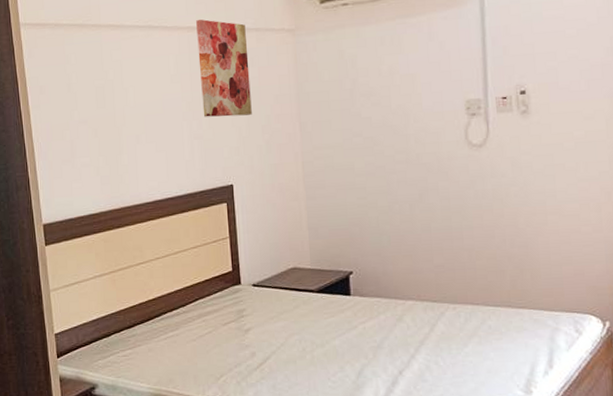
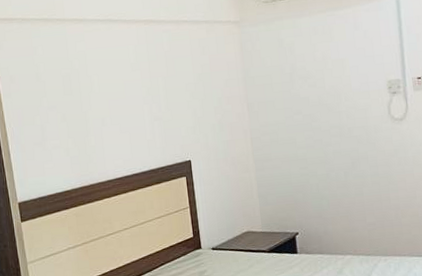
wall art: present [196,19,252,117] -> none [152,13,205,101]

